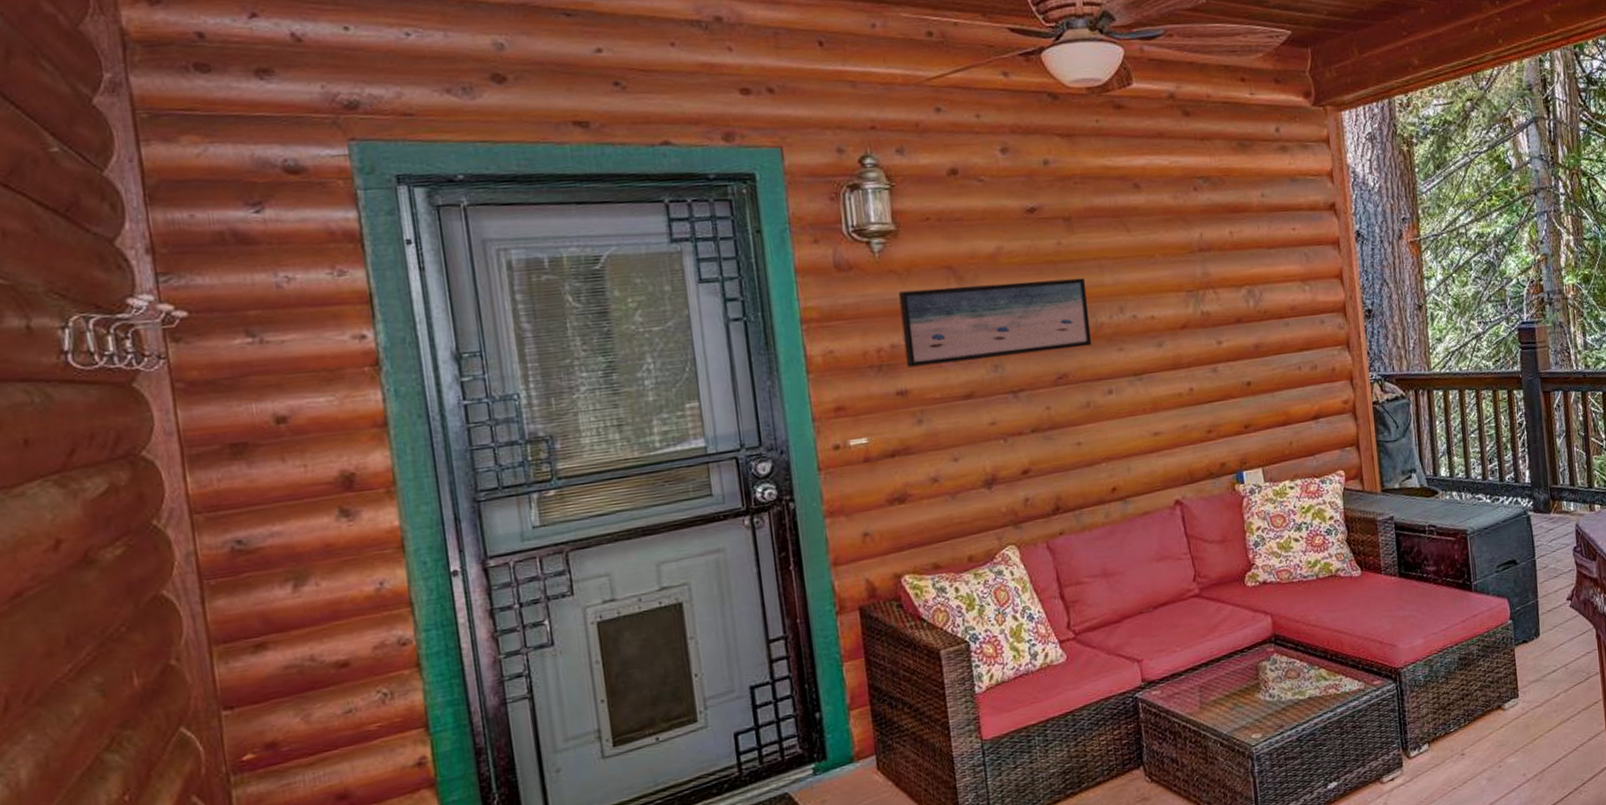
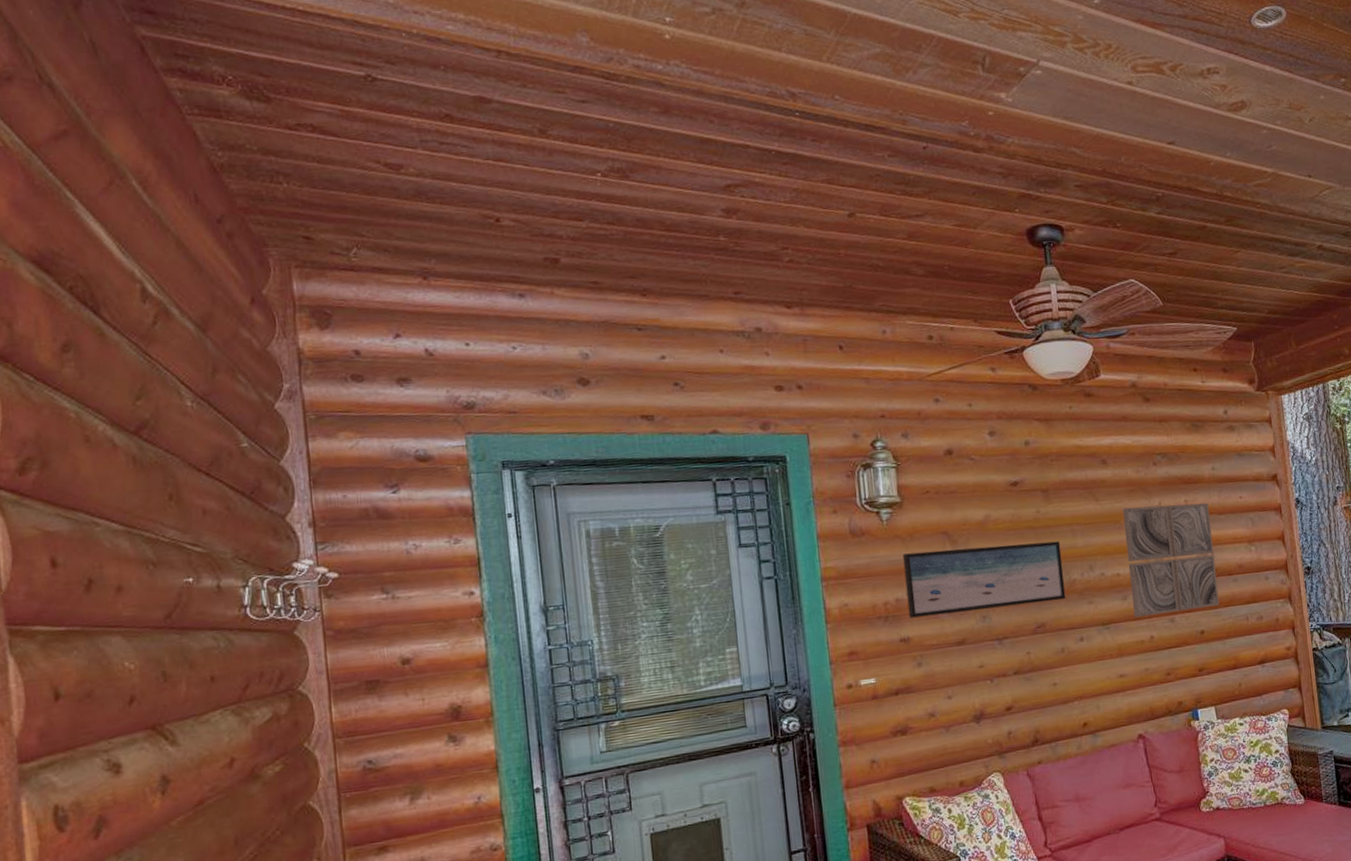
wall art: none [1157,235,1269,367] -> present [1122,502,1220,618]

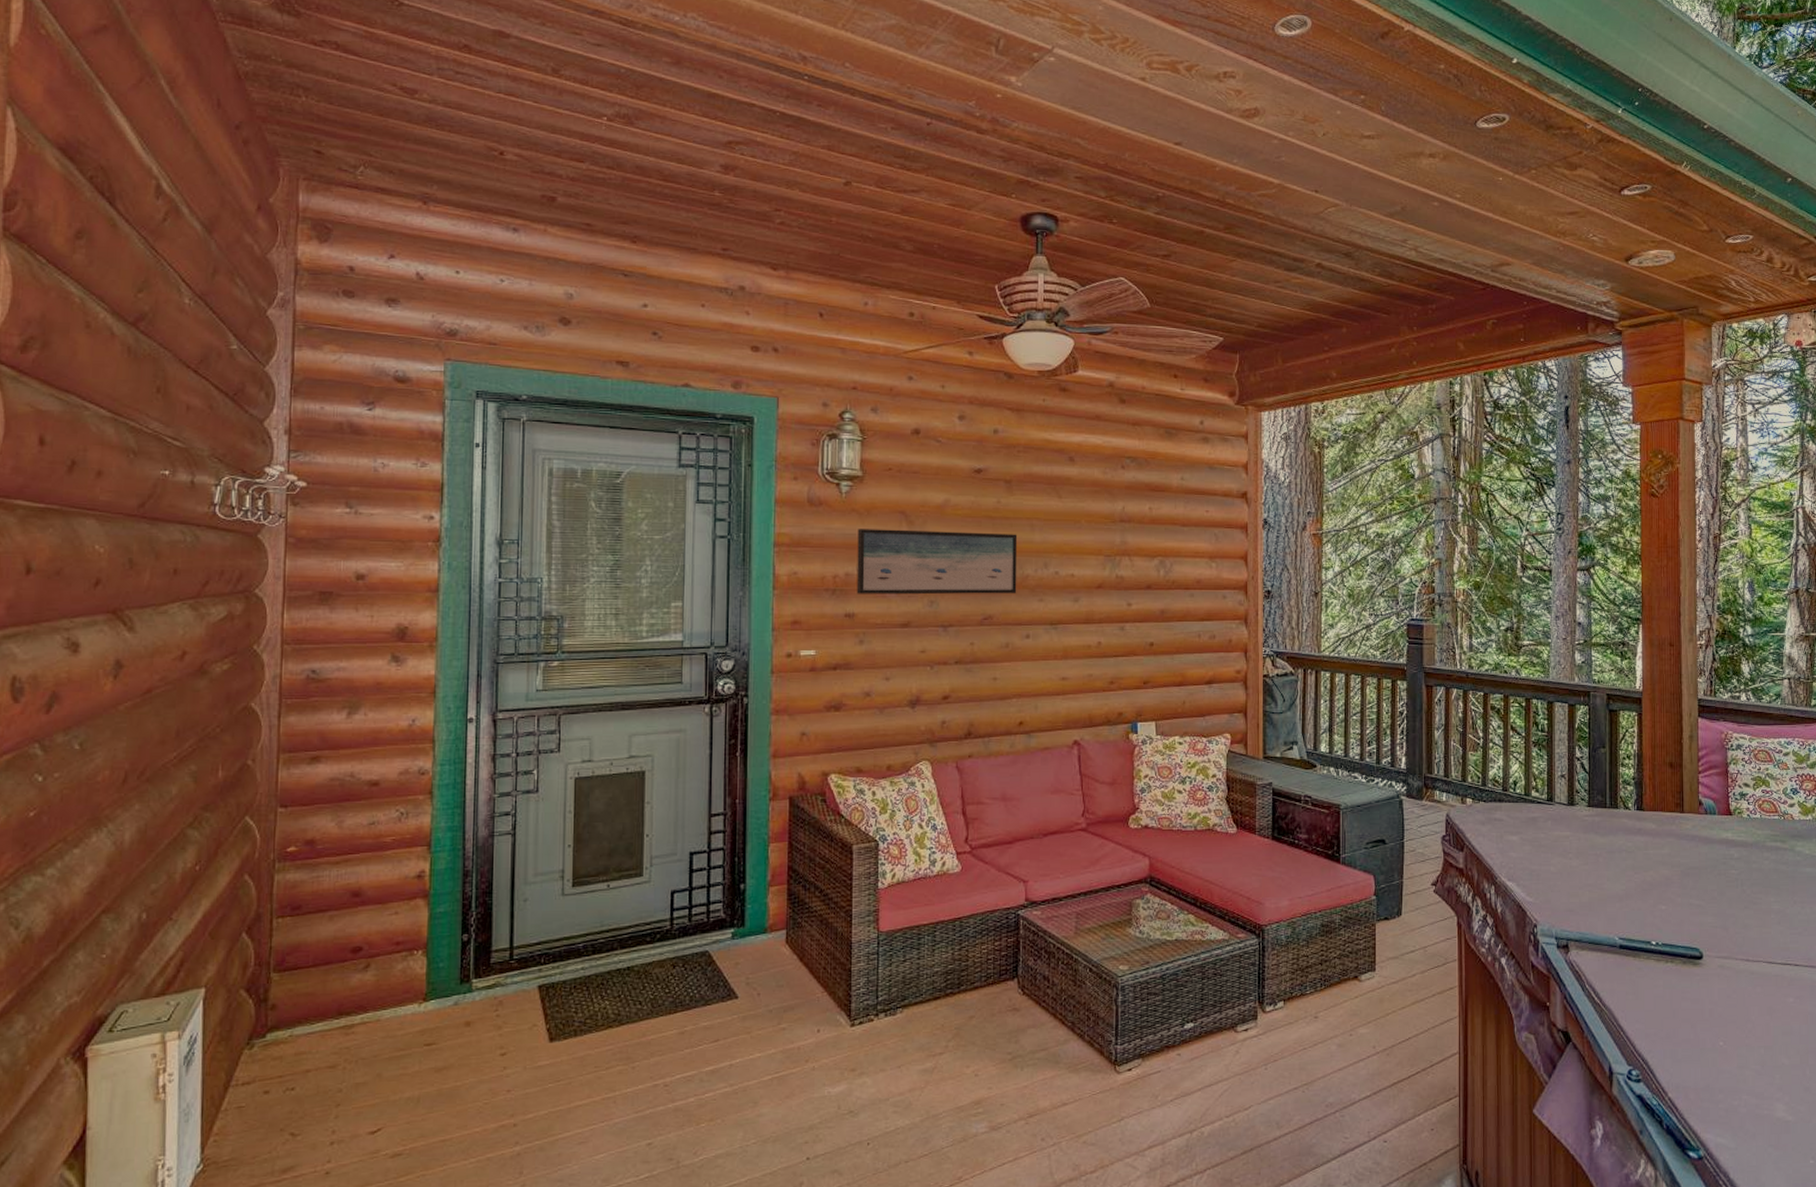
wall art: present [1122,502,1220,618] -> none [1083,508,1173,621]

